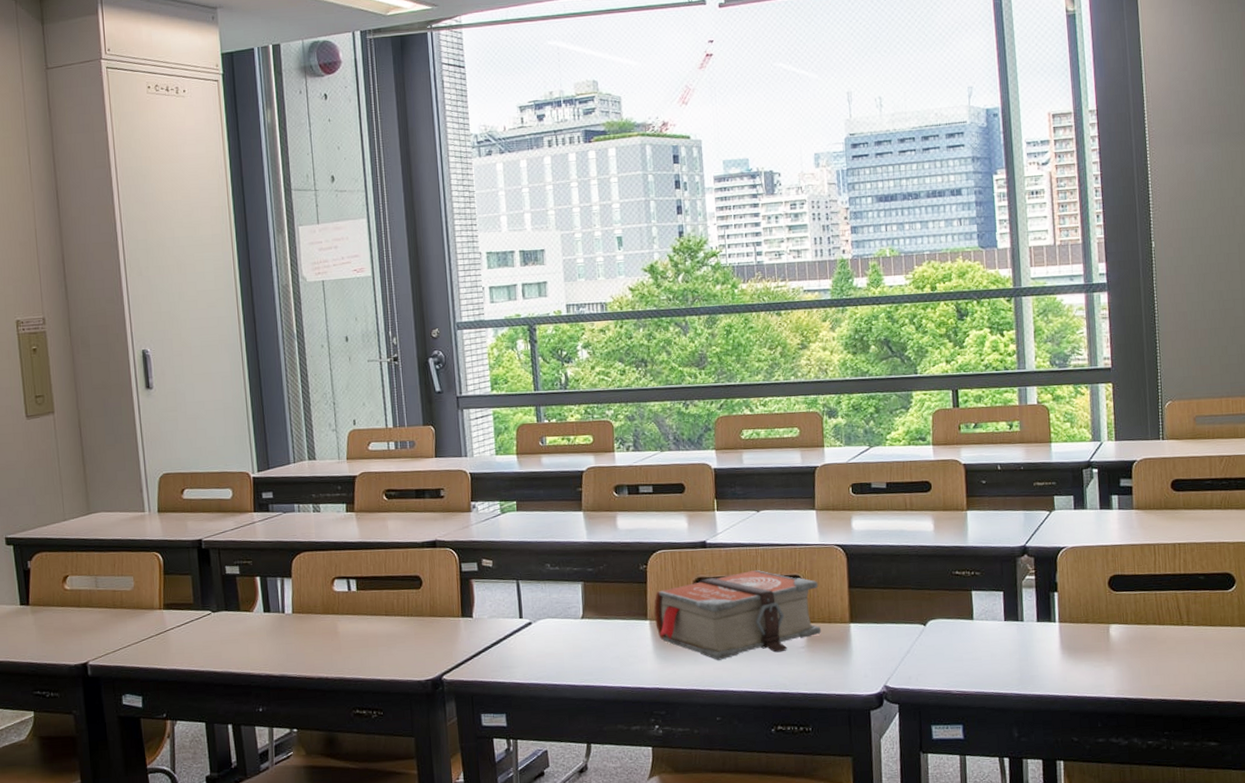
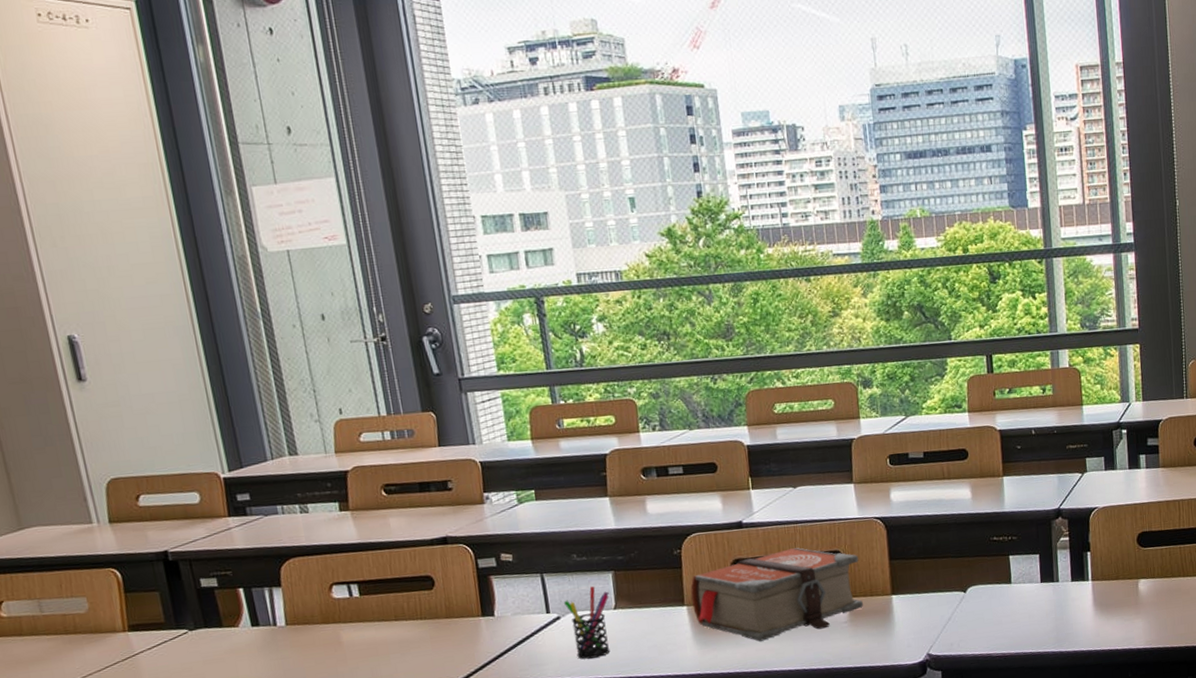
pen holder: none [535,595,578,665] -> present [563,586,611,659]

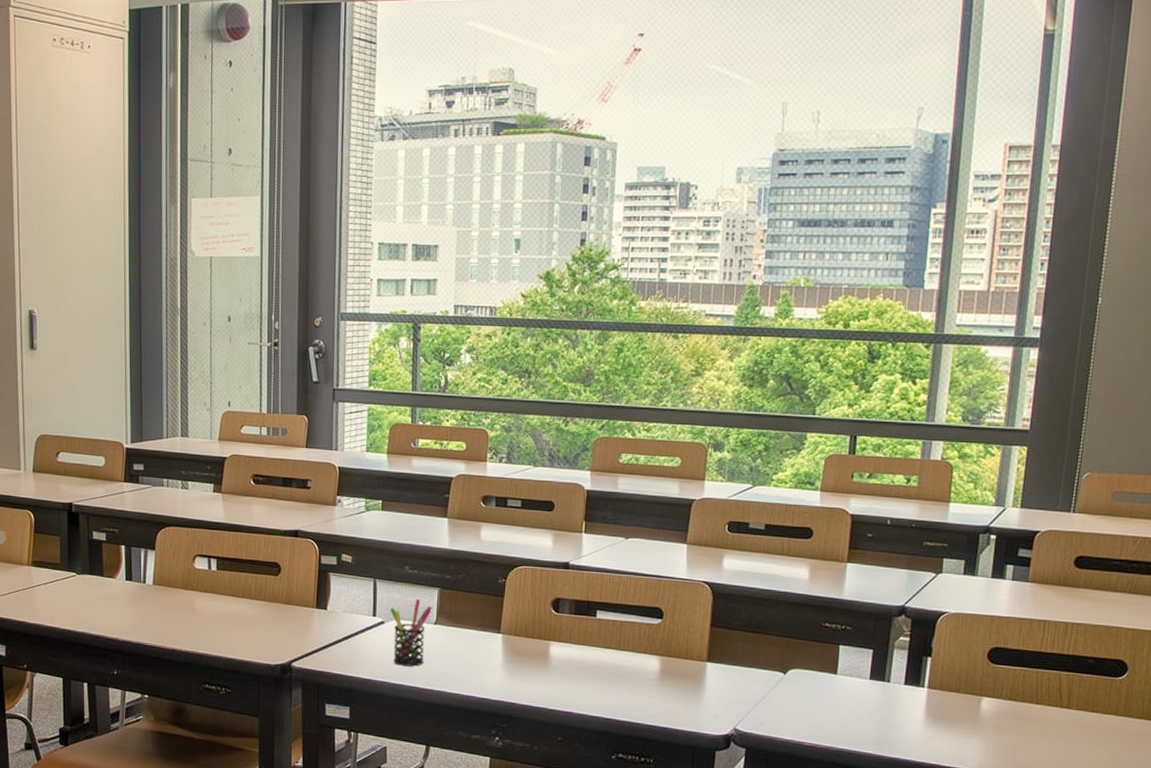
bible: present [690,548,864,642] -> none [508,597,680,682]

